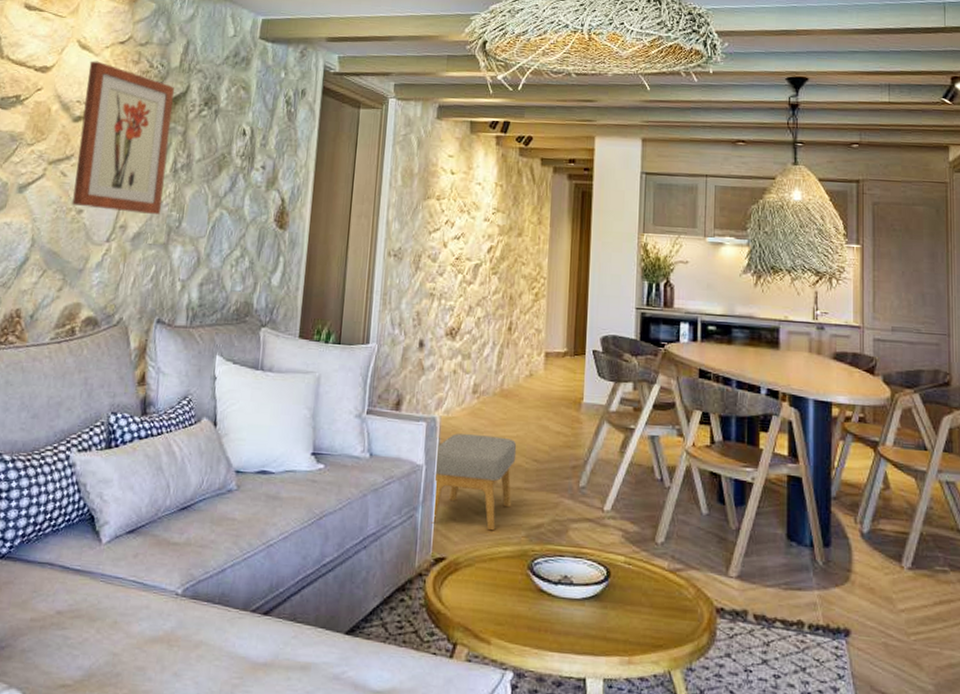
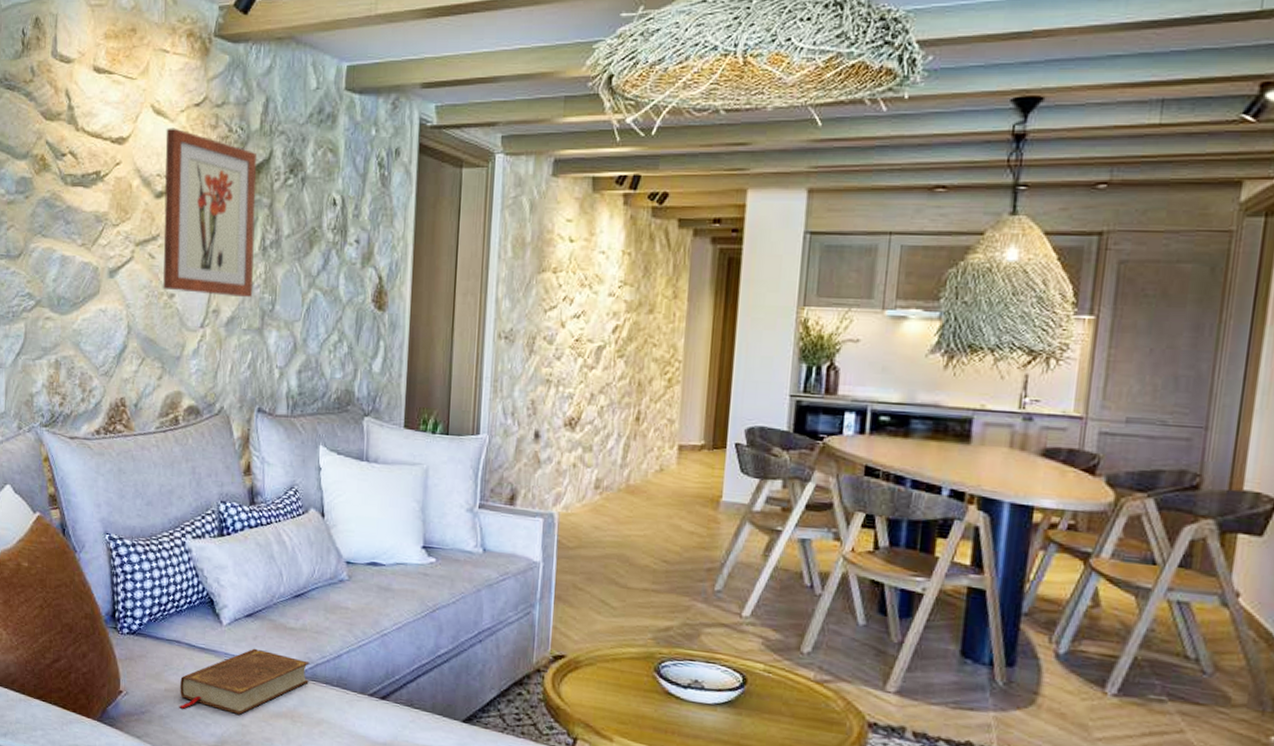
book: none [44,567,192,642] -> present [178,648,310,715]
footstool: present [431,433,517,531] -> none [549,531,644,632]

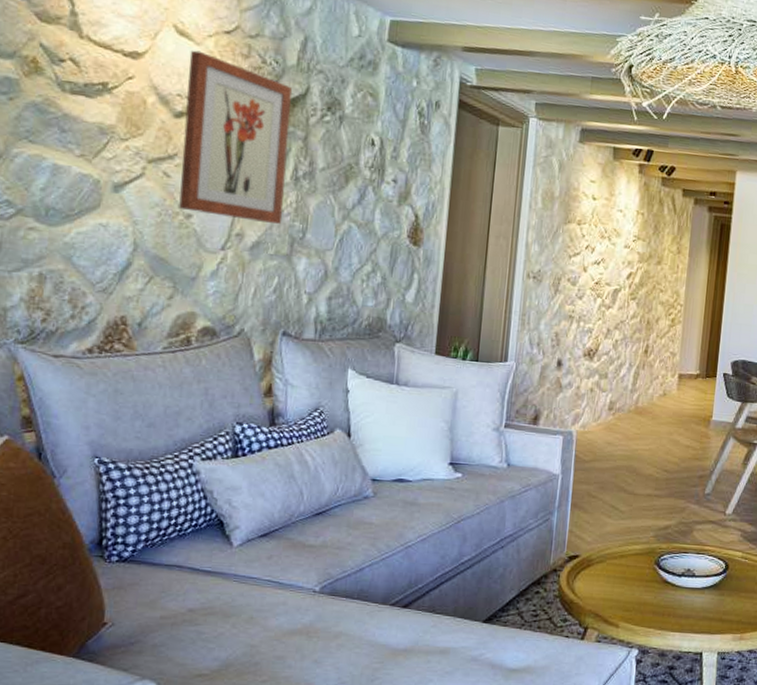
book: present [178,648,310,715] -> none [176,568,329,636]

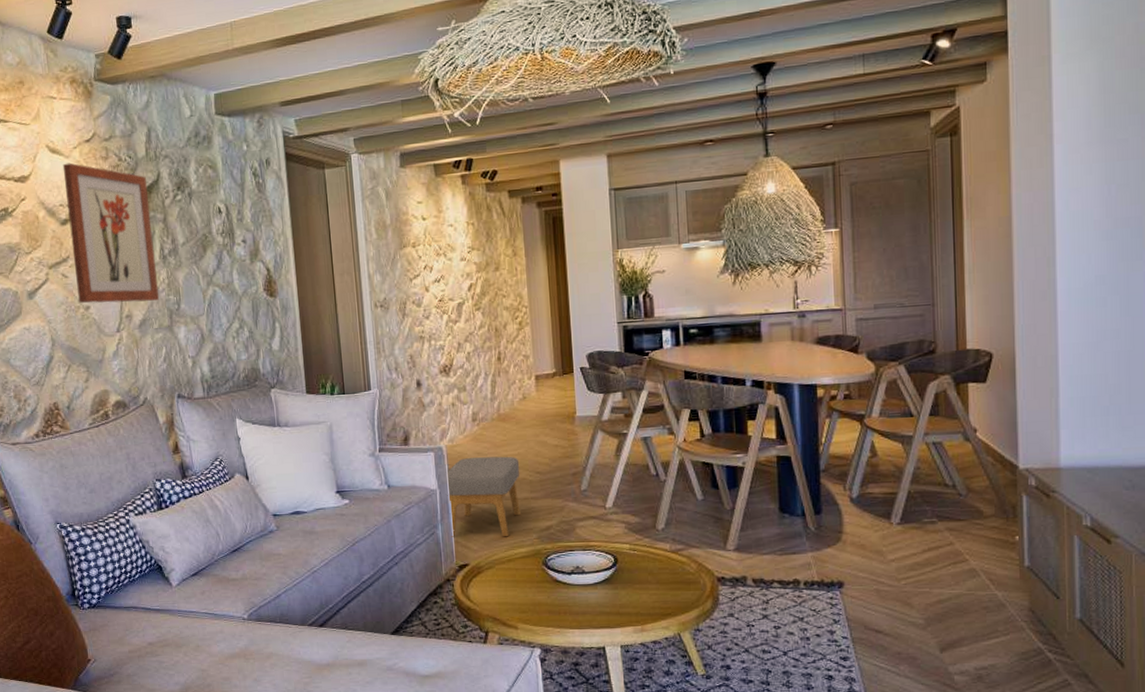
footstool: none [566,446,649,532] -> present [445,456,521,537]

